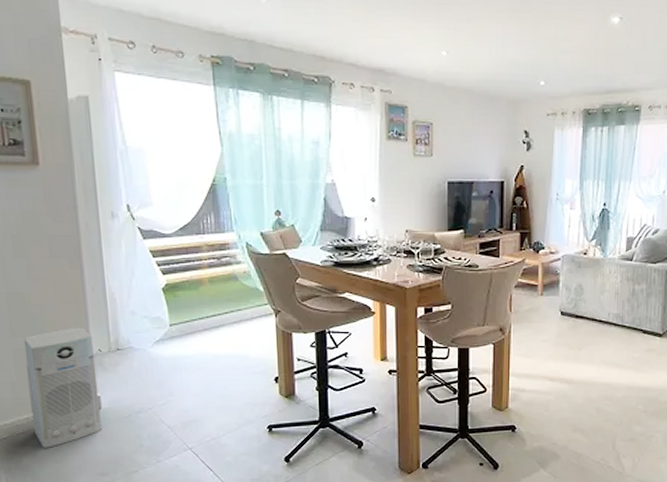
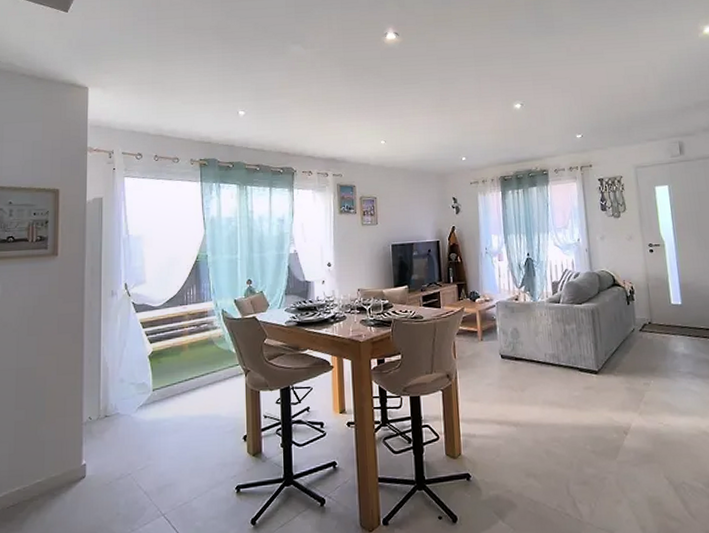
air purifier: present [24,327,102,448] -> none [23,397,85,521]

